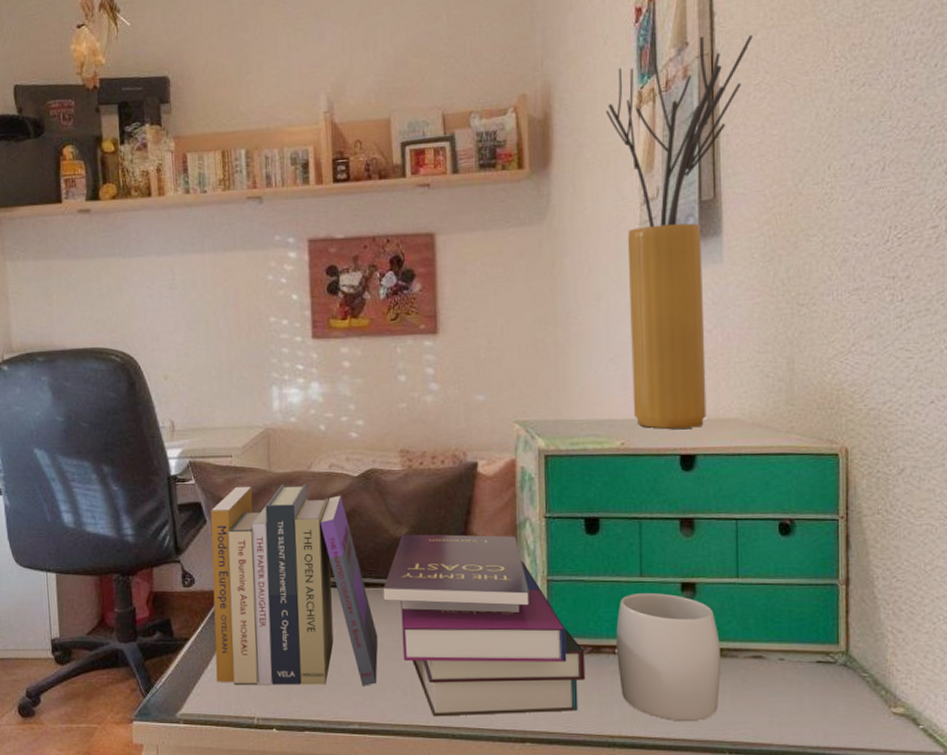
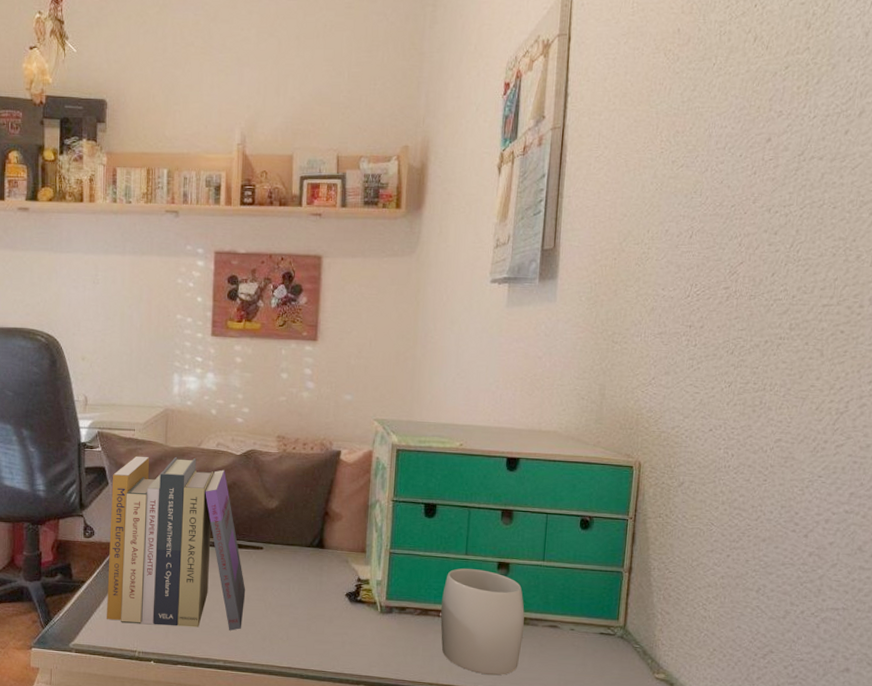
books: present [383,534,586,717] -> none [253,506,415,662]
vase: present [606,35,753,429] -> none [472,112,598,436]

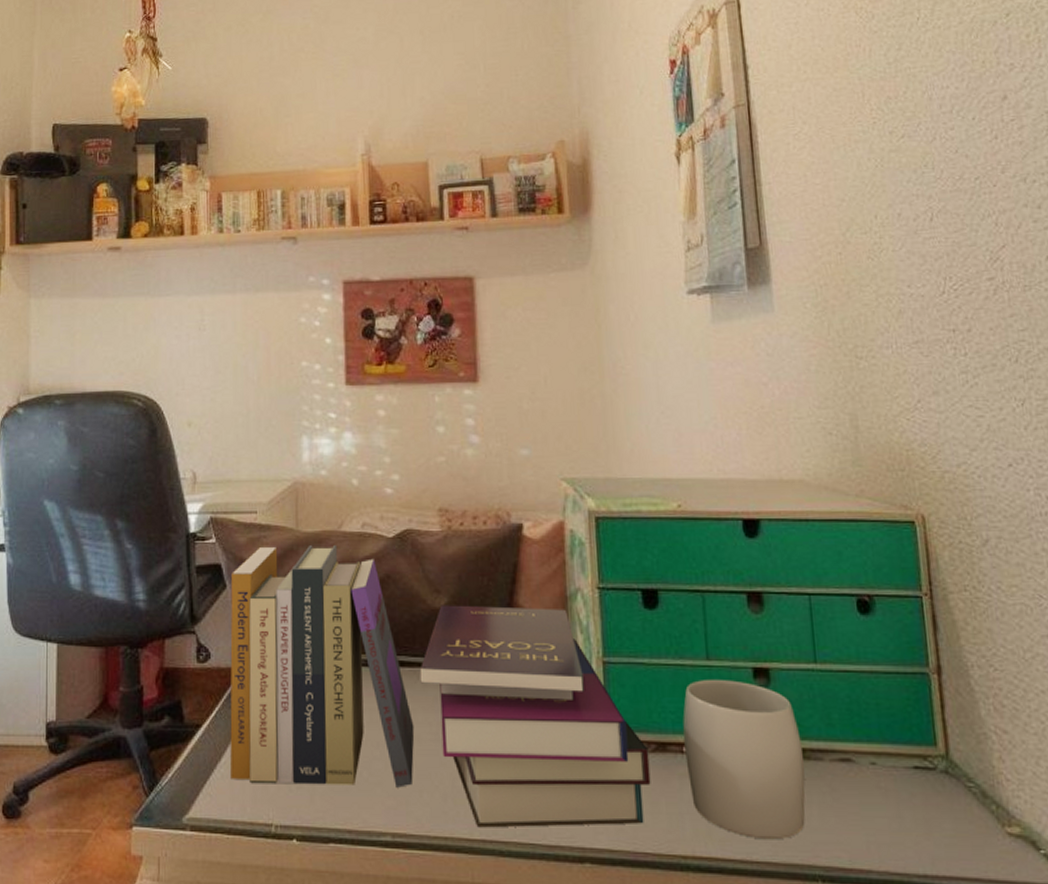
books: none [253,506,415,662] -> present [419,605,651,828]

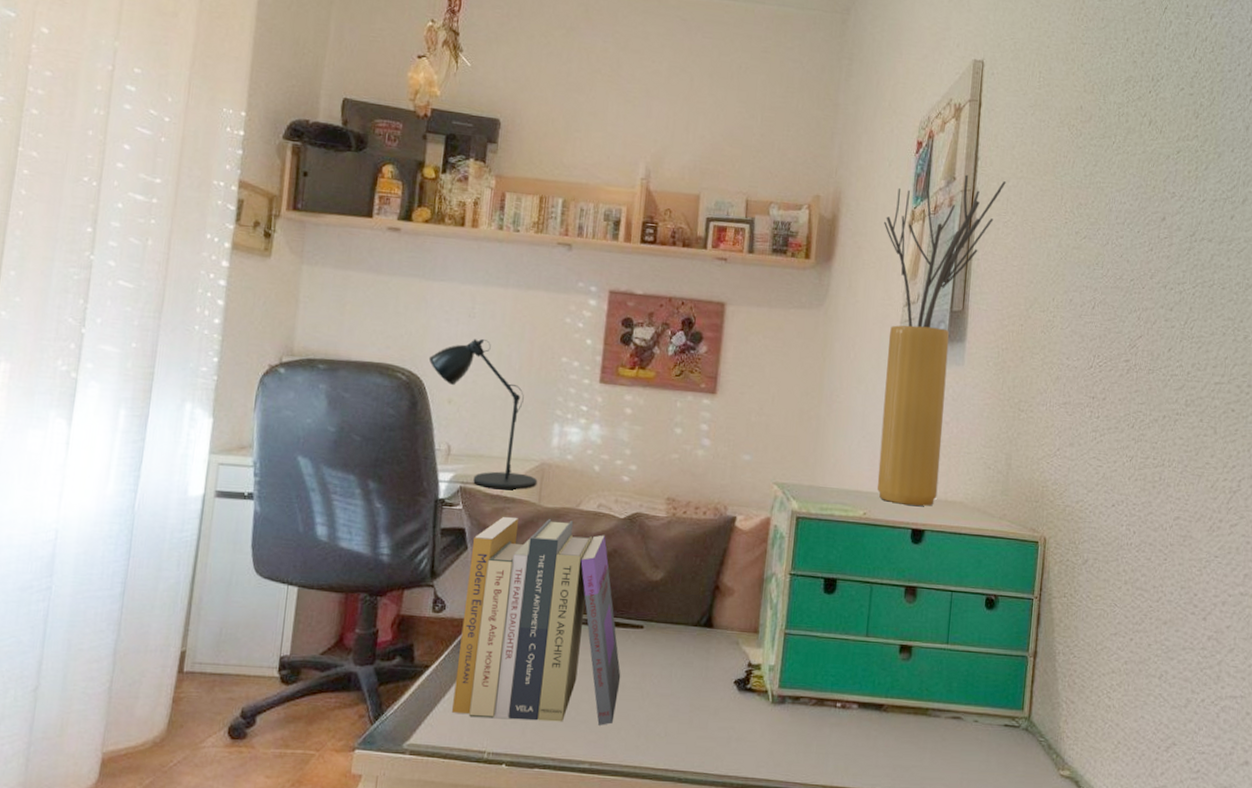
desk lamp: none [163,351,292,517] -> present [428,338,538,491]
books: present [419,605,651,828] -> none [631,578,810,761]
vase: none [645,87,788,490] -> present [877,174,1006,506]
mug: present [682,680,806,840] -> none [837,652,927,776]

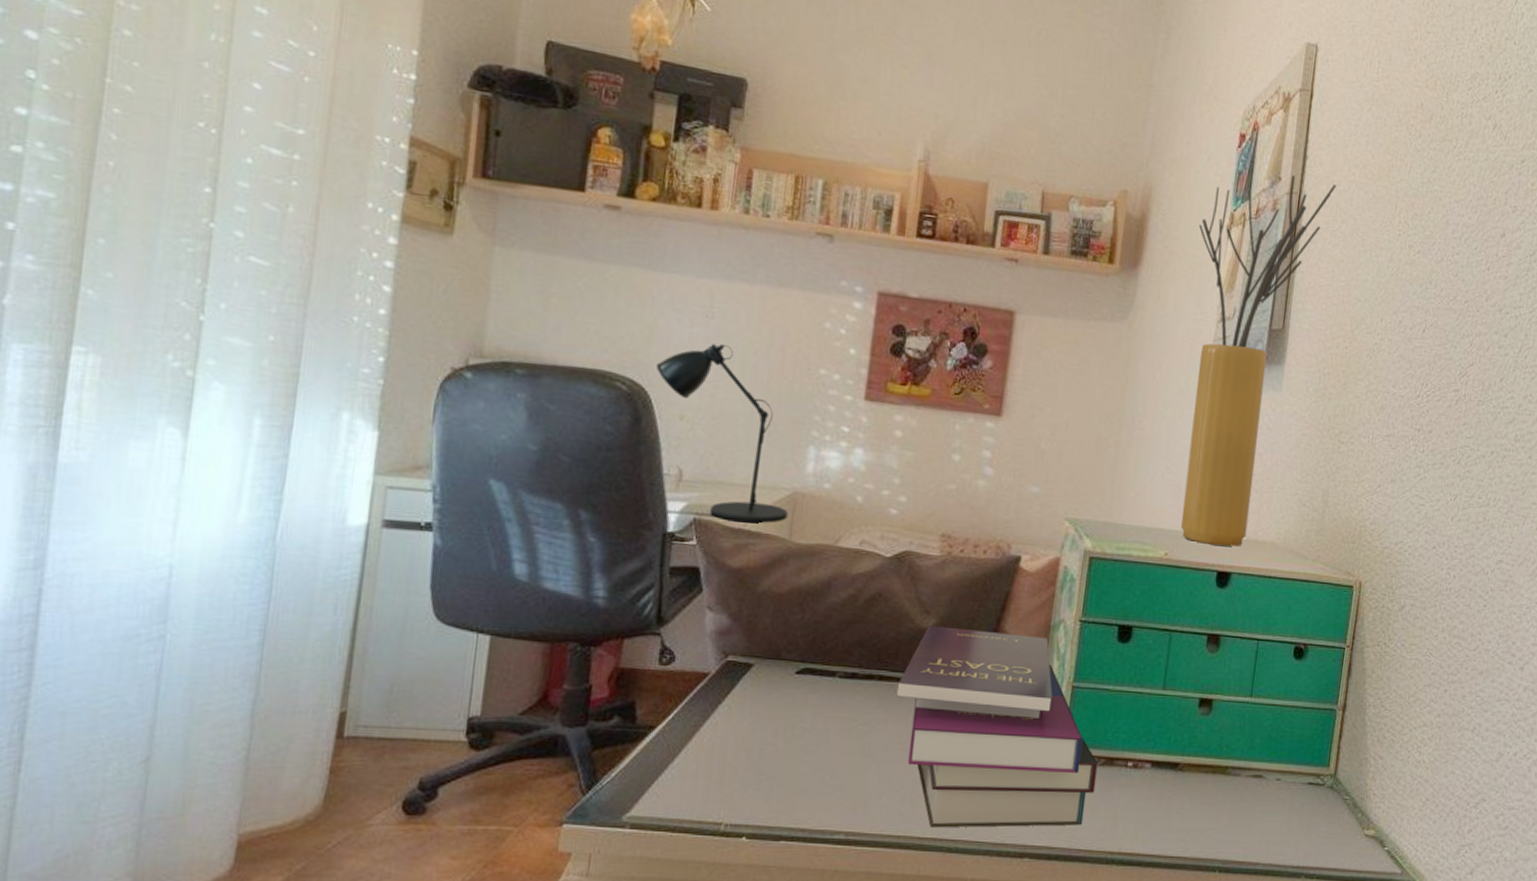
books: present [452,517,621,726] -> none [682,554,884,791]
books: none [631,578,810,761] -> present [896,625,1098,828]

